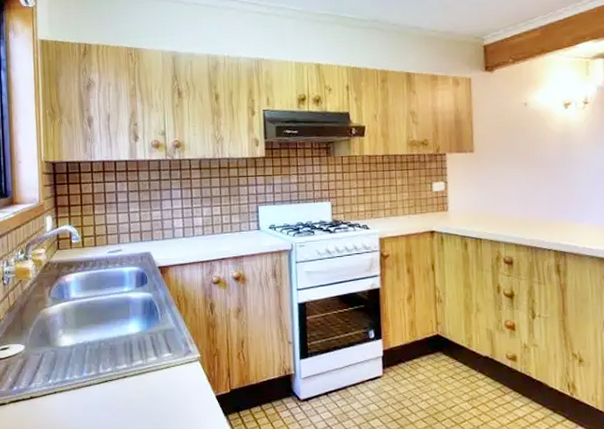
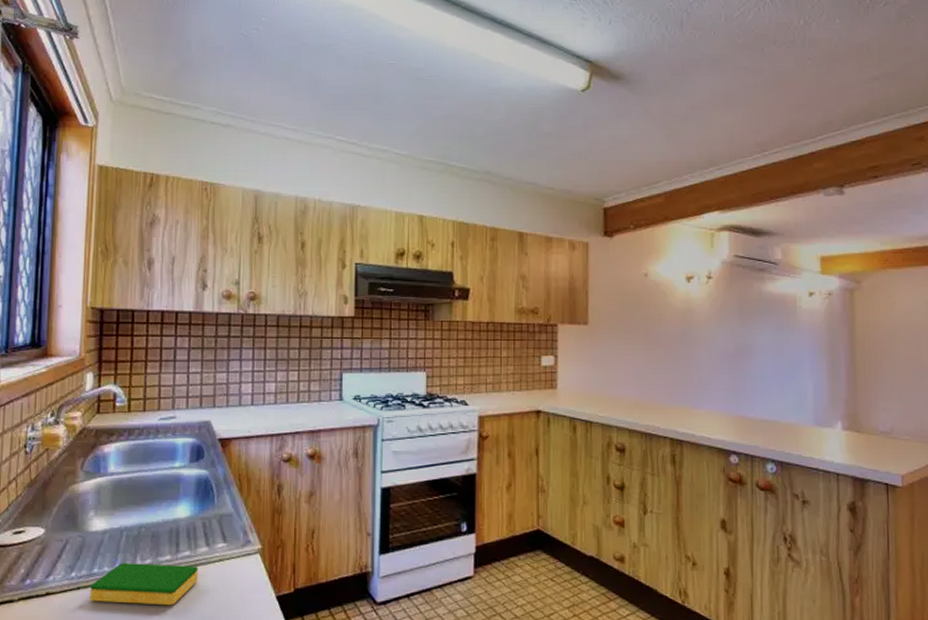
dish sponge: none [64,371,151,405] -> present [89,563,198,606]

